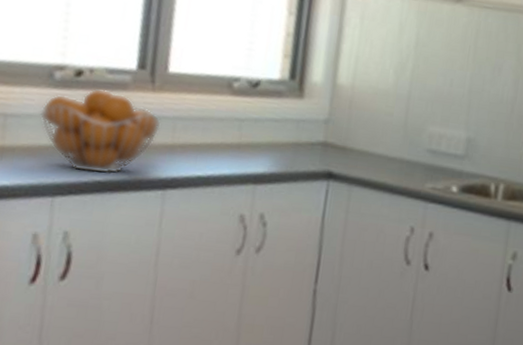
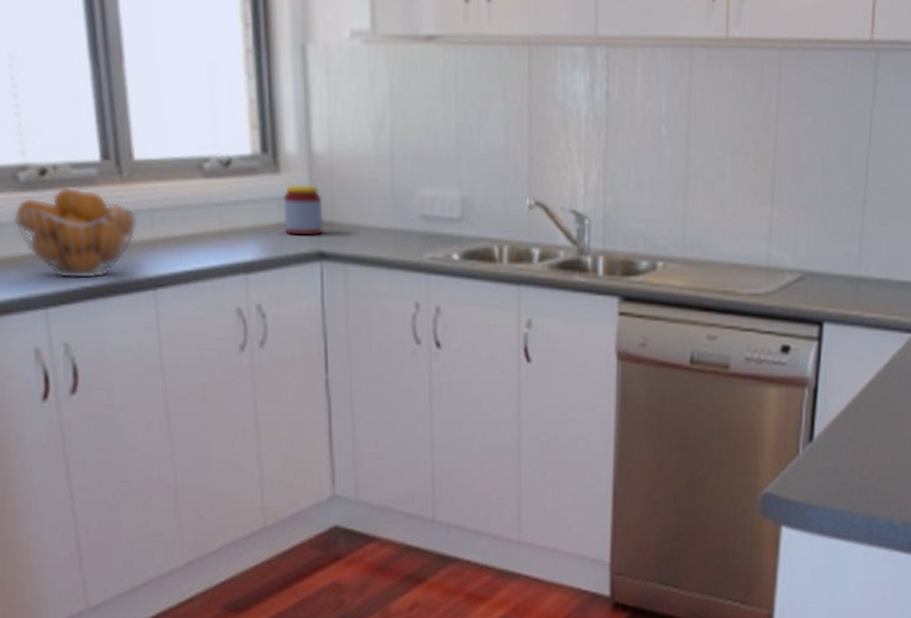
jar: none [298,110,338,158] -> present [283,185,323,236]

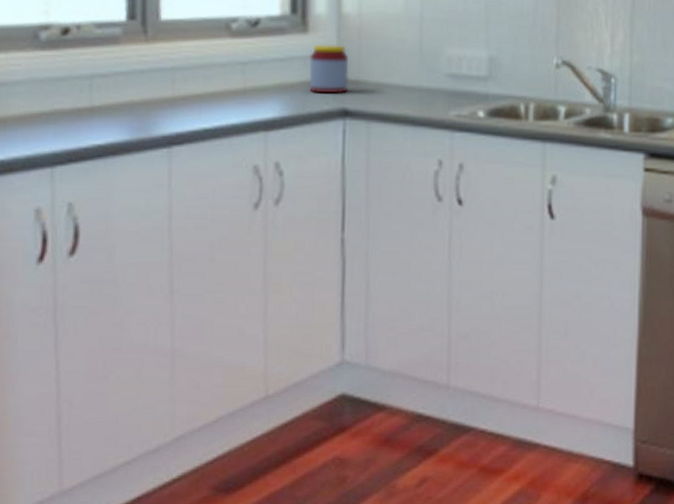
fruit basket: present [12,186,138,279] -> none [28,45,159,137]

